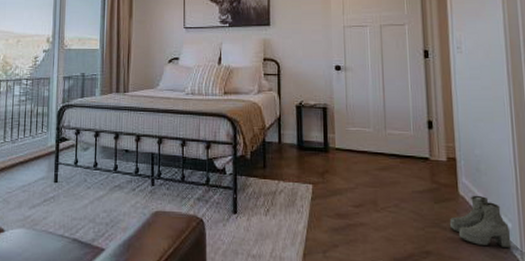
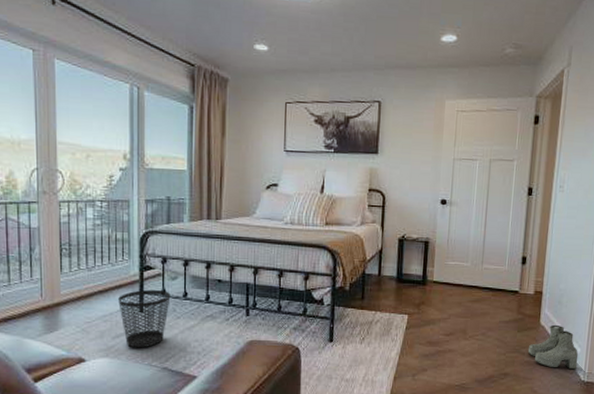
wastebasket: none [36,160,82,219] -> present [118,289,171,348]

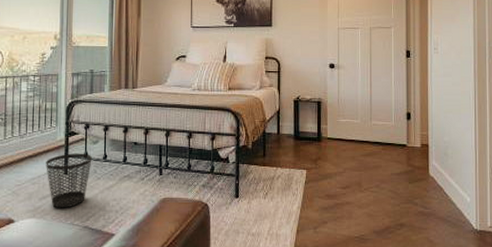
boots: present [527,324,579,370] -> none [420,175,469,219]

